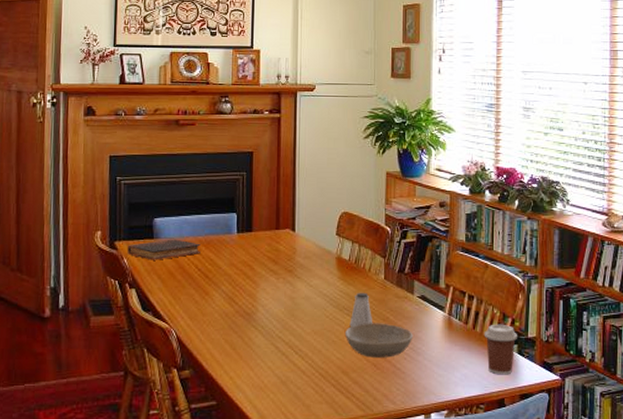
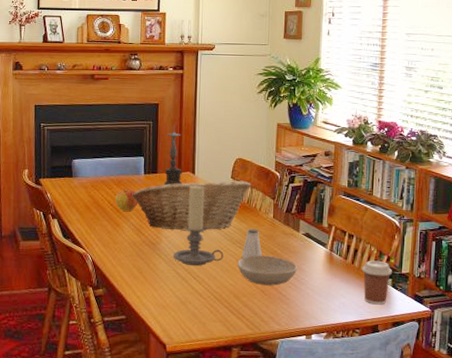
book: present [126,239,201,260] -> none [50,178,113,196]
apple: none [203,249,230,276] -> present [114,188,138,211]
fruit basket: none [222,237,359,298] -> present [131,179,252,231]
candle holder: none [260,176,282,245] -> present [164,125,183,185]
candle holder: none [271,244,329,338] -> present [173,185,224,266]

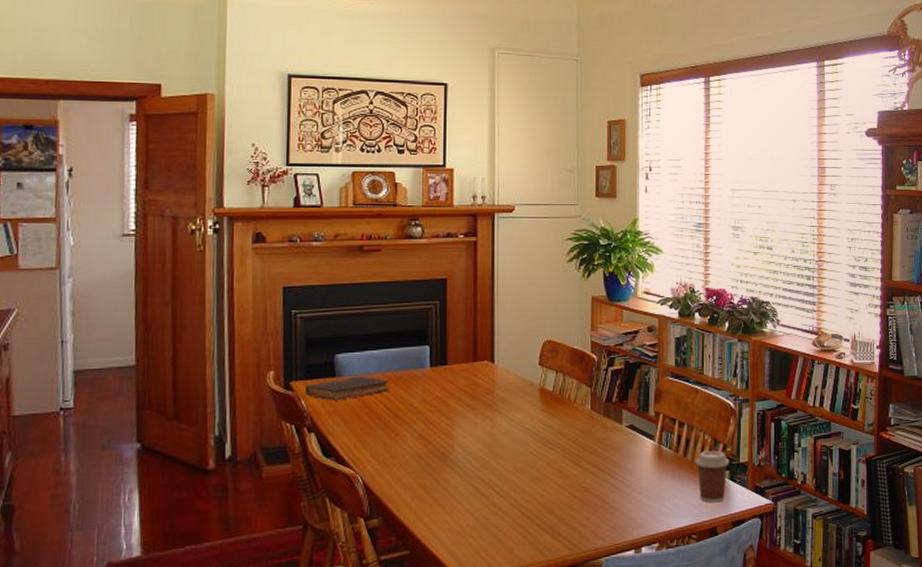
book: none [50,178,113,196] -> present [304,376,389,401]
apple: present [114,188,138,211] -> none [392,386,423,415]
fruit basket: present [131,179,252,231] -> none [413,367,564,435]
candle holder: present [164,125,183,185] -> none [456,304,480,379]
candle holder: present [173,185,224,266] -> none [469,376,533,477]
bowl: present [237,255,298,286] -> none [549,455,622,493]
saltshaker: present [241,228,263,258] -> none [554,424,580,461]

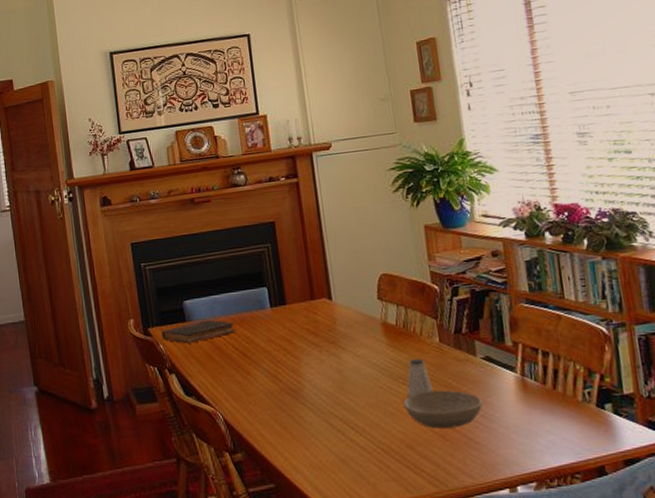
bowl: none [549,455,622,493] -> present [403,390,483,429]
saltshaker: none [554,424,580,461] -> present [407,358,434,396]
coffee cup: present [695,450,730,503] -> none [567,381,611,439]

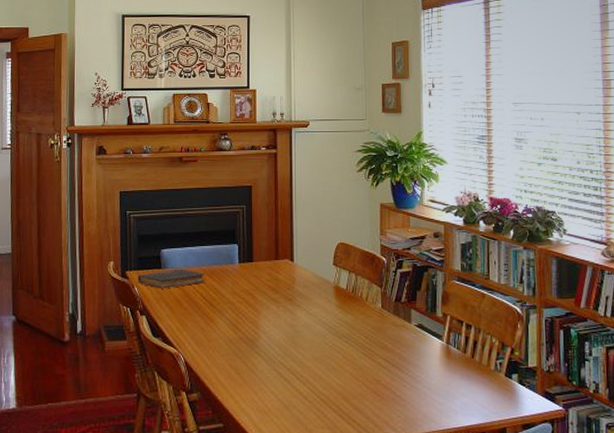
bowl: present [403,390,483,429] -> none [344,350,412,385]
saltshaker: present [407,358,434,396] -> none [349,320,372,354]

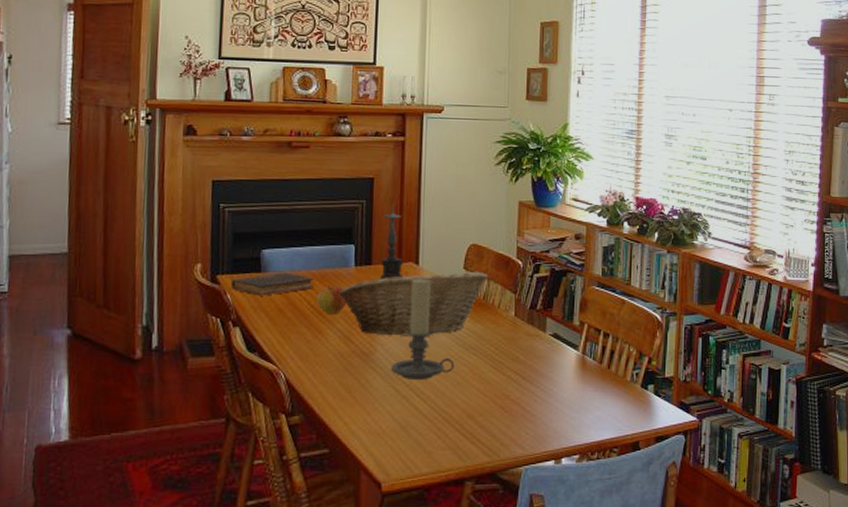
apple: none [207,279,233,304] -> present [316,284,347,314]
fruit basket: none [225,267,356,325] -> present [337,271,489,336]
candle holder: none [261,208,281,275] -> present [380,204,404,279]
candle holder: none [273,274,329,364] -> present [390,278,454,379]

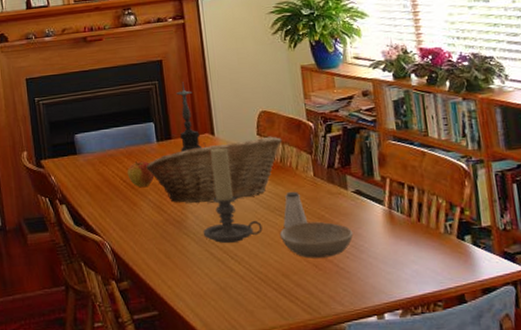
book: present [230,272,314,296] -> none [52,153,123,176]
bowl: none [470,363,545,400] -> present [279,221,354,258]
saltshaker: none [476,330,502,367] -> present [283,191,308,227]

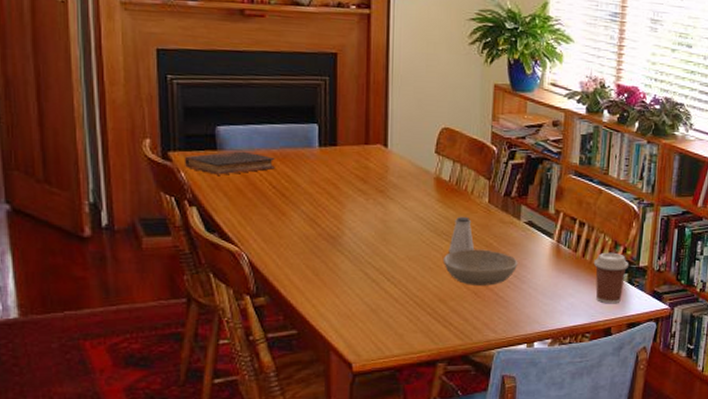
book: none [52,153,123,176] -> present [184,151,275,175]
apple: present [127,160,155,187] -> none [278,165,311,195]
fruit basket: present [145,136,282,204] -> none [301,154,461,220]
candle holder: present [176,82,202,152] -> none [346,82,372,162]
candle holder: present [203,147,263,243] -> none [359,161,426,264]
coffee cup: none [431,214,471,269] -> present [593,252,629,304]

